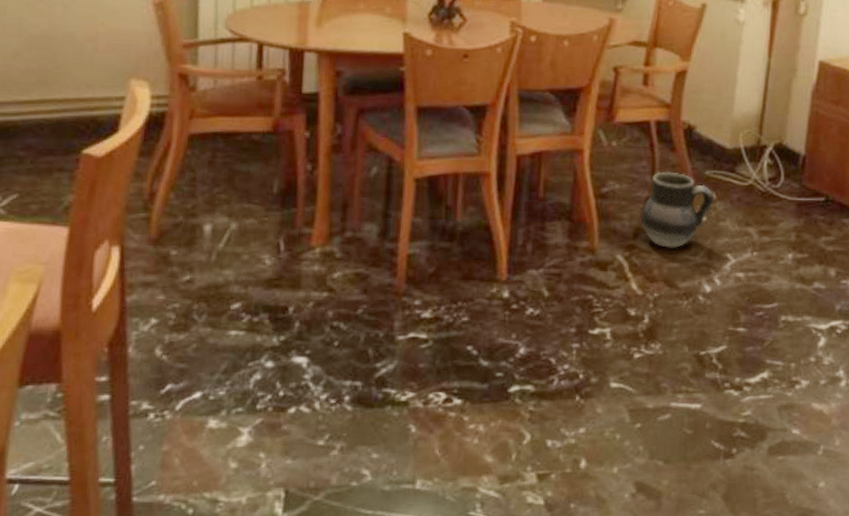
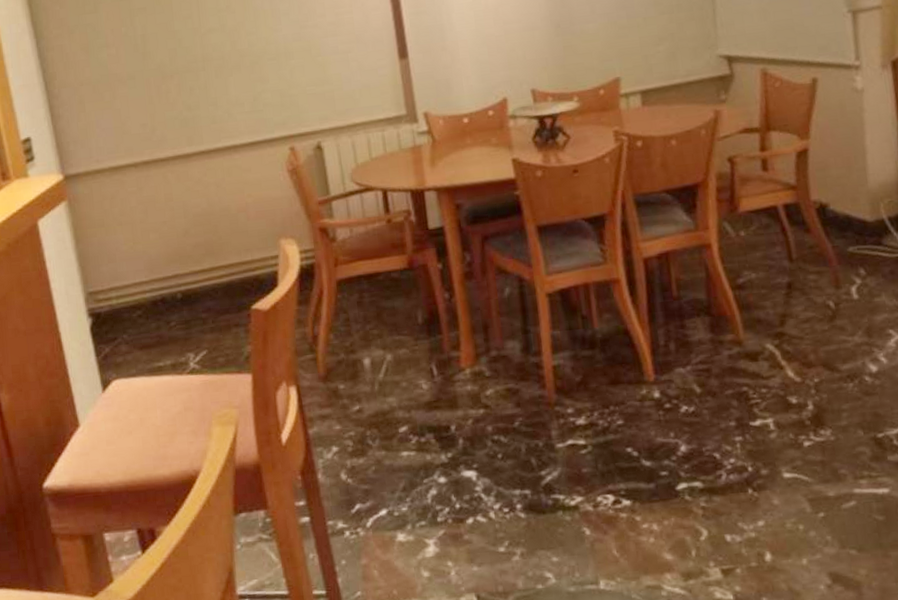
ceramic jug: present [641,171,714,248] -> none [784,253,864,331]

